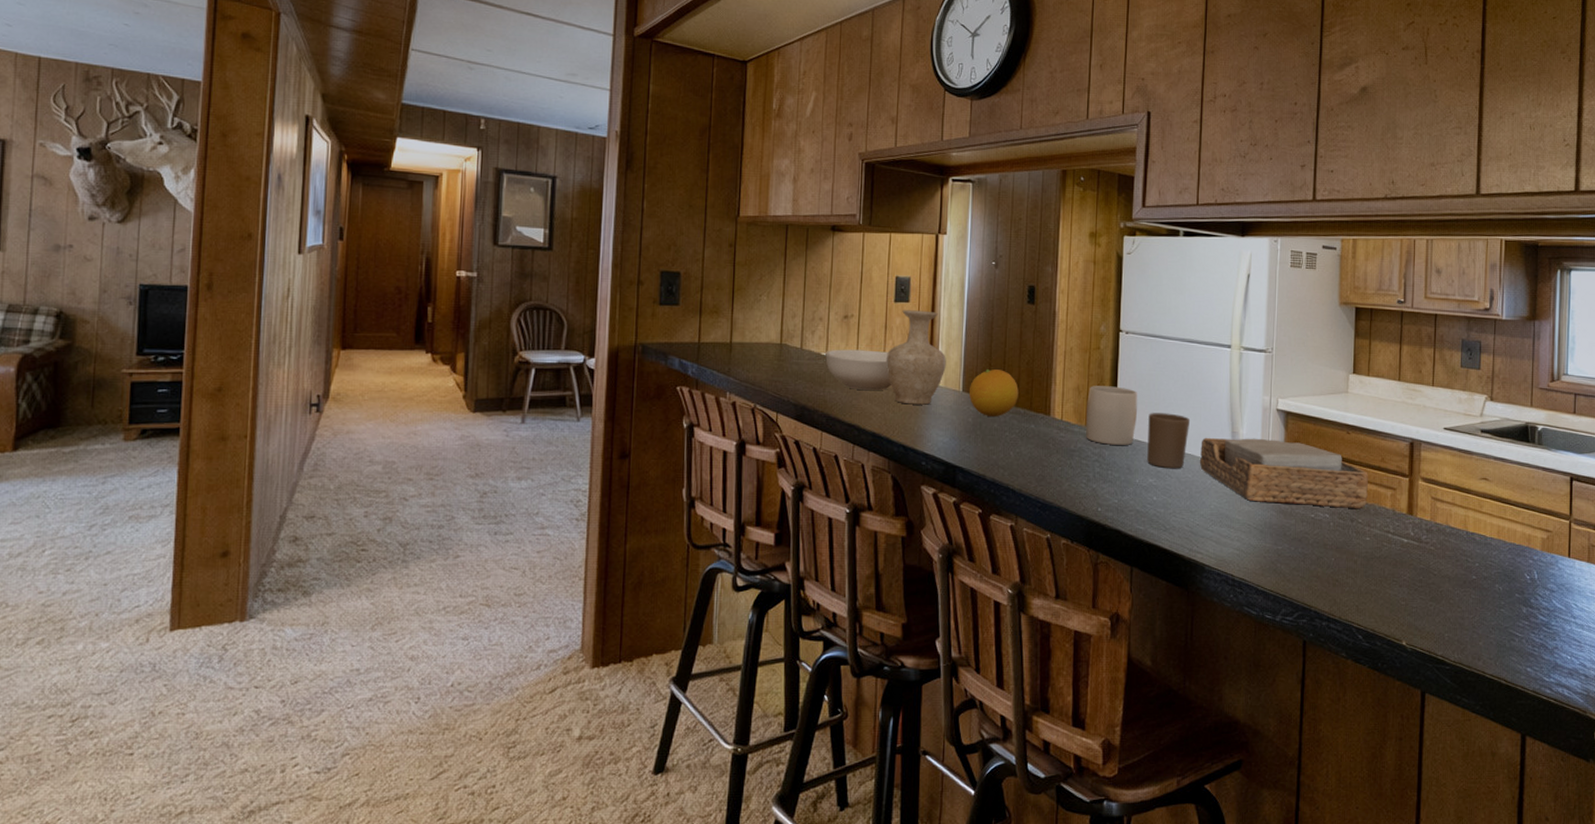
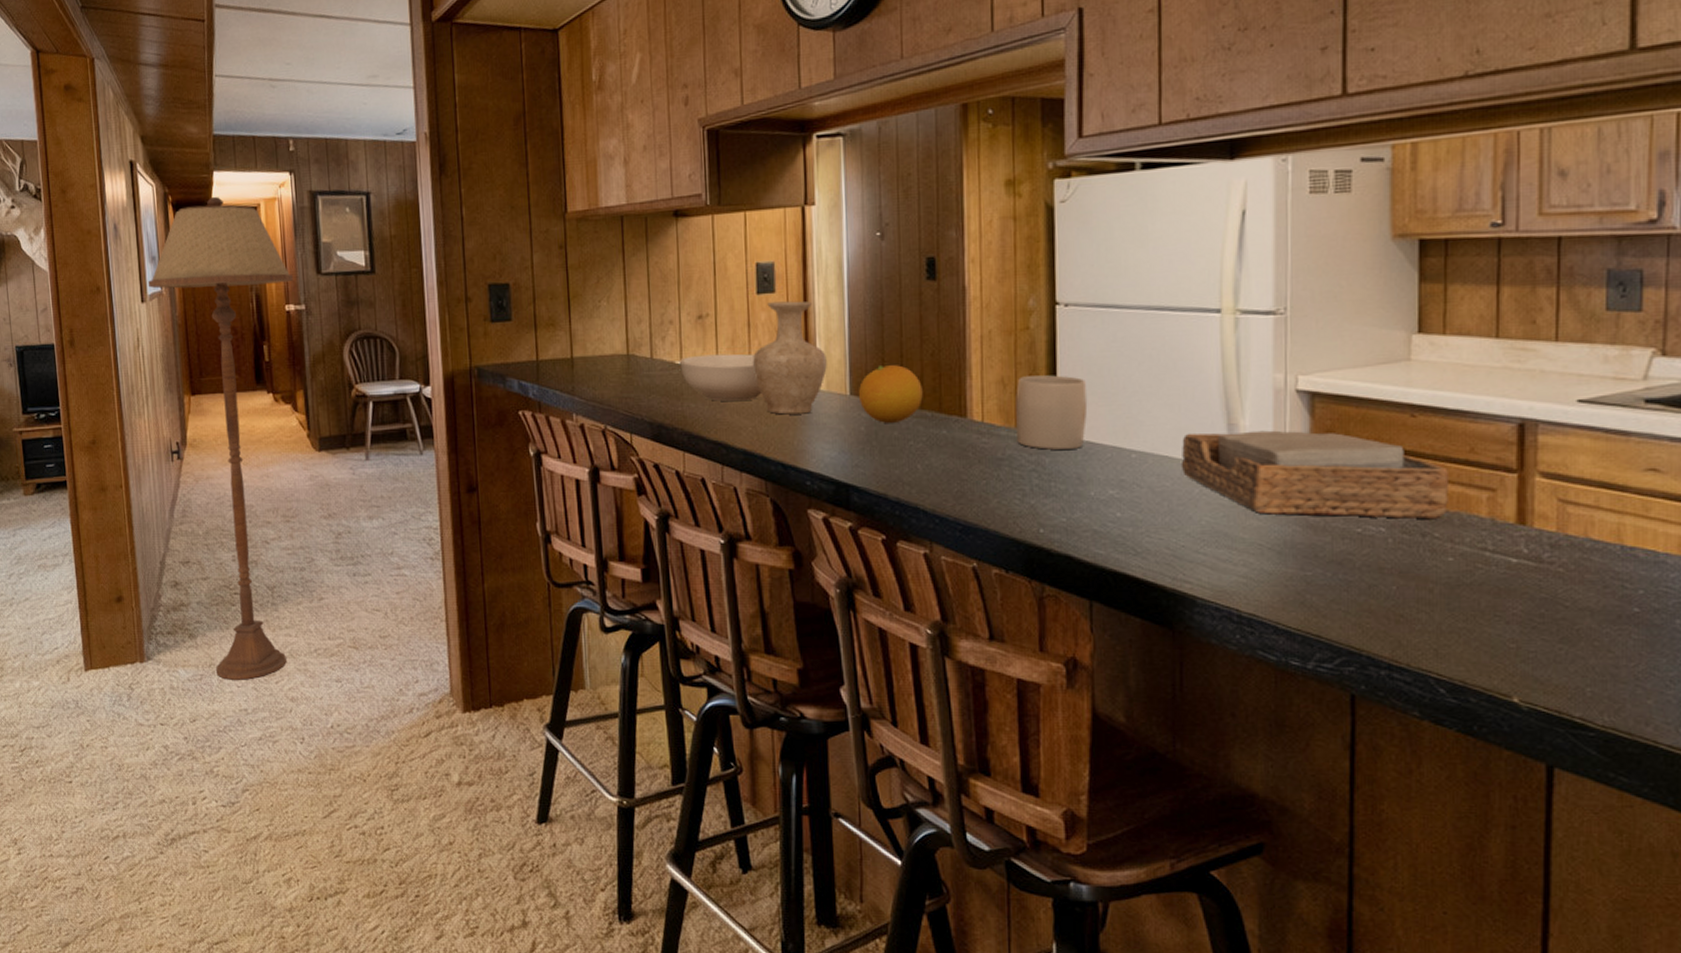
floor lamp: none [309,160,469,639] -> present [148,196,294,680]
mug: present [1147,413,1191,469] -> none [1103,404,1165,476]

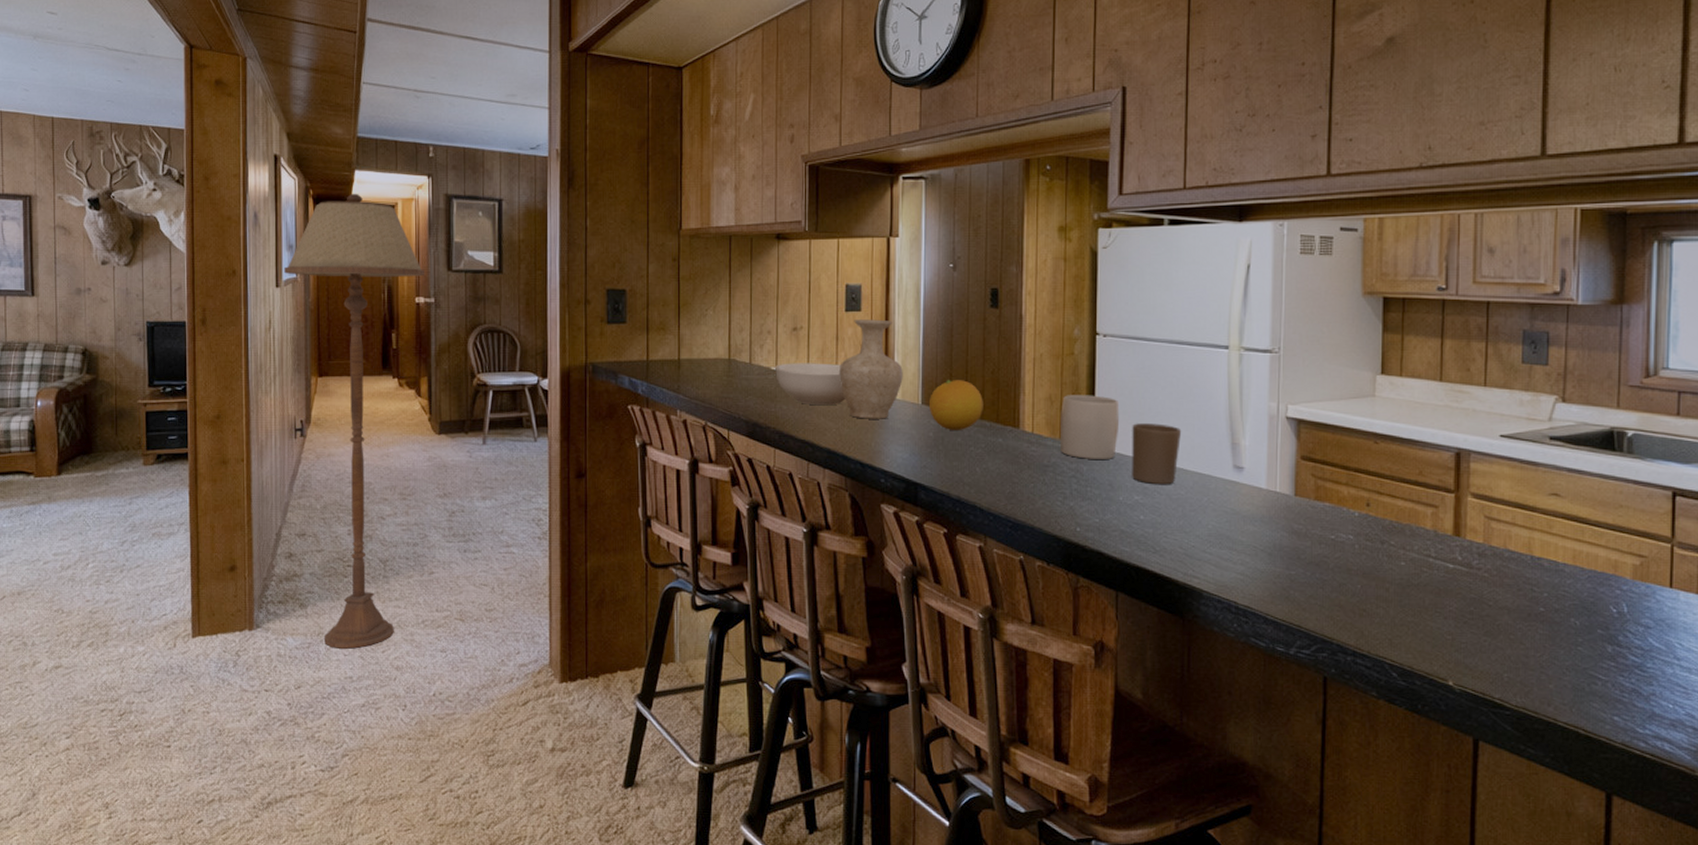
mug: none [1103,404,1165,476] -> present [1132,423,1182,485]
napkin holder: present [1180,430,1450,520] -> none [1193,449,1403,530]

